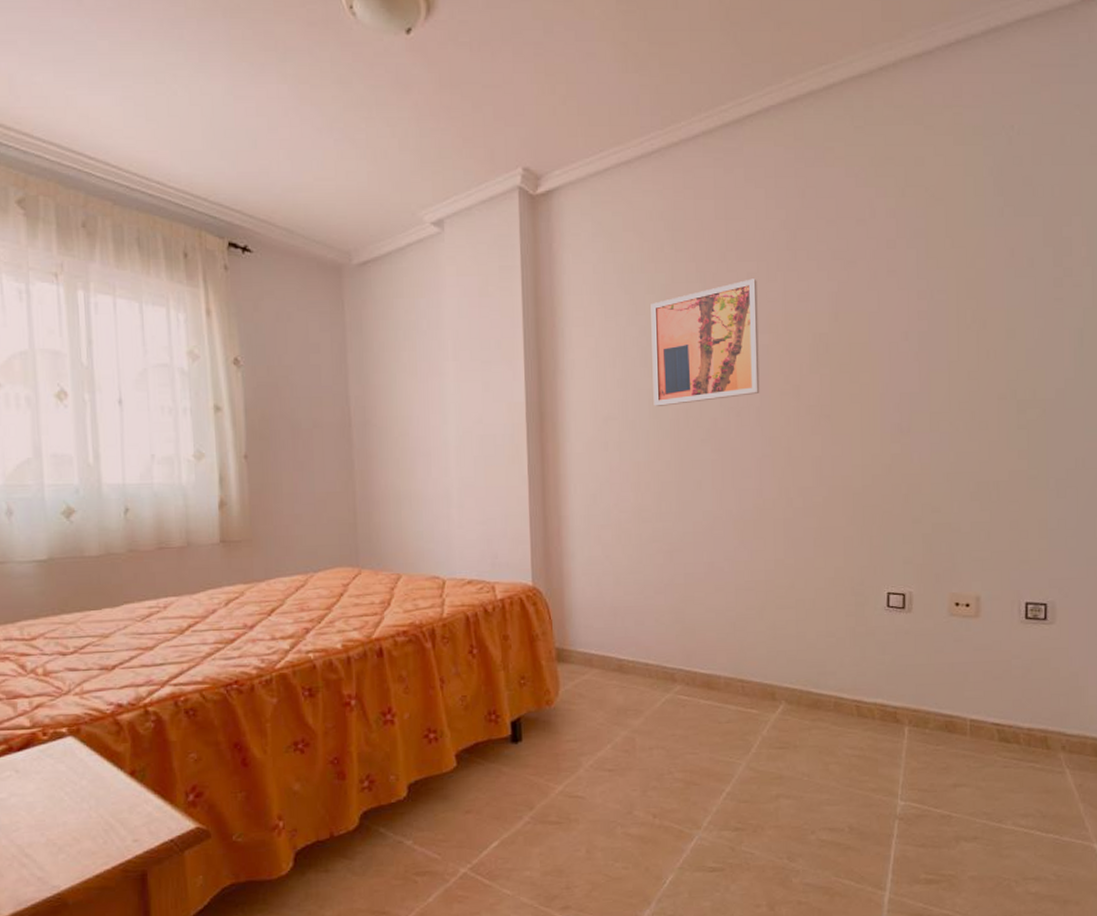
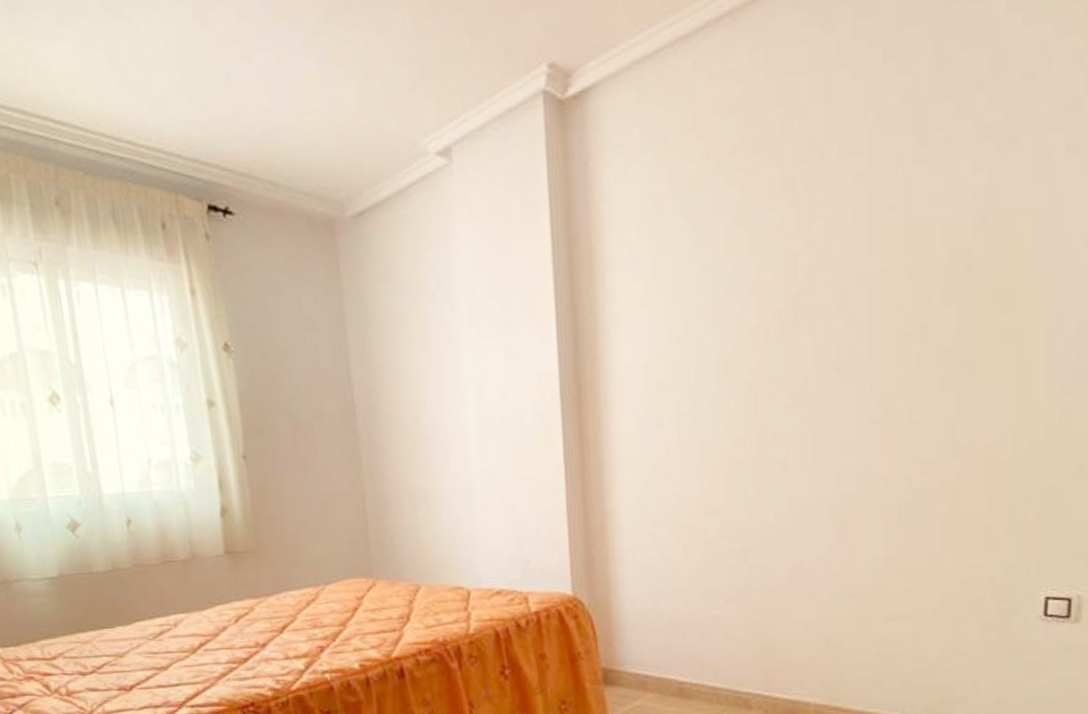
wall art: present [651,278,760,408] -> none [719,179,869,367]

